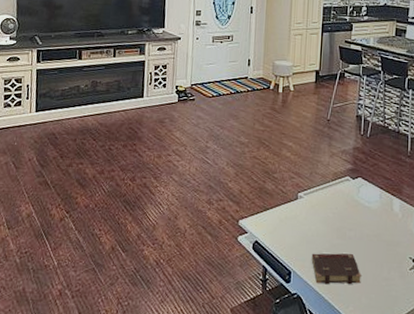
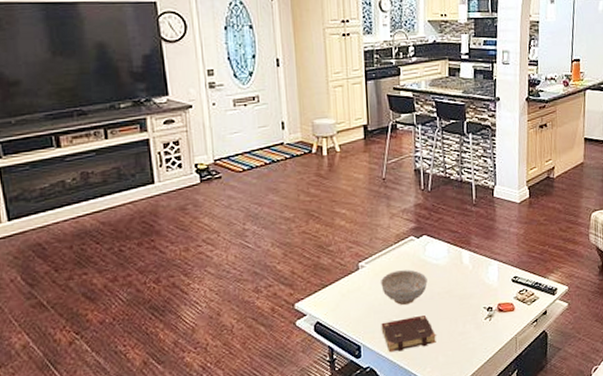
decorative bowl: none [315,206,358,241] -> present [380,269,428,306]

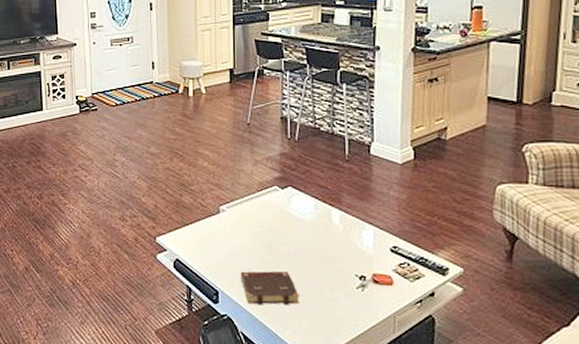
decorative bowl: present [380,269,428,306] -> none [240,220,292,258]

